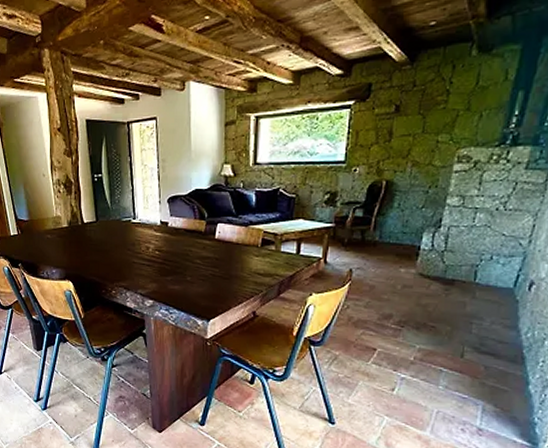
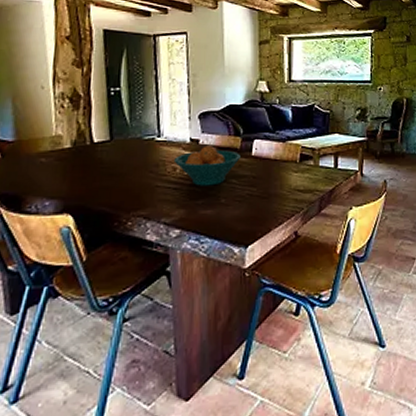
fruit bowl: none [147,228,205,265] -> present [173,146,241,186]

